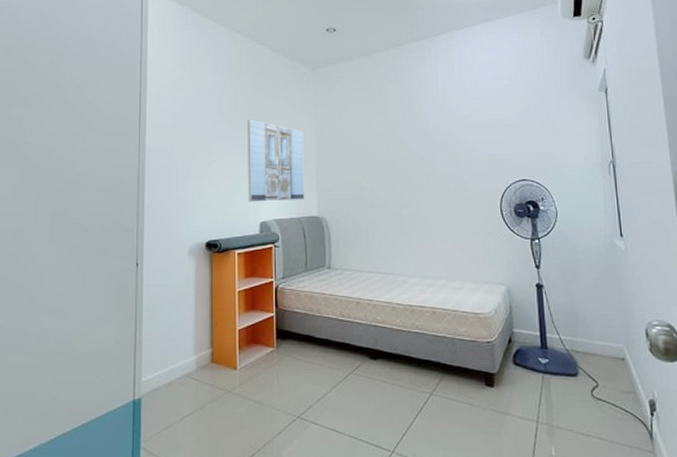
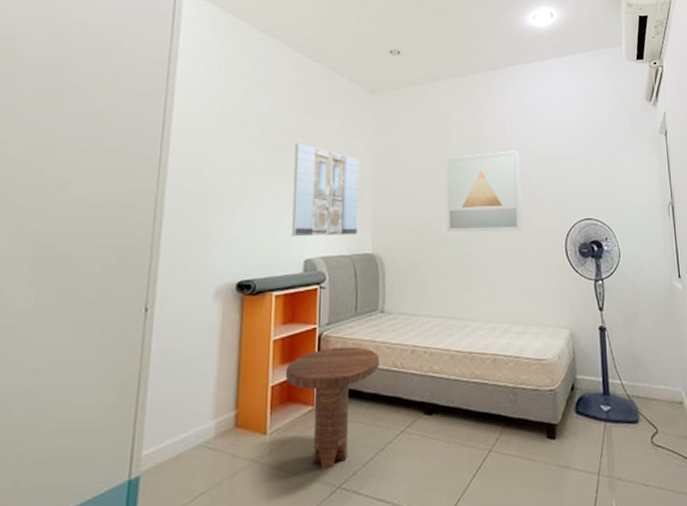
side table: none [249,298,329,401] -> present [285,346,380,469]
wall art: none [382,116,457,196] -> present [446,151,522,233]

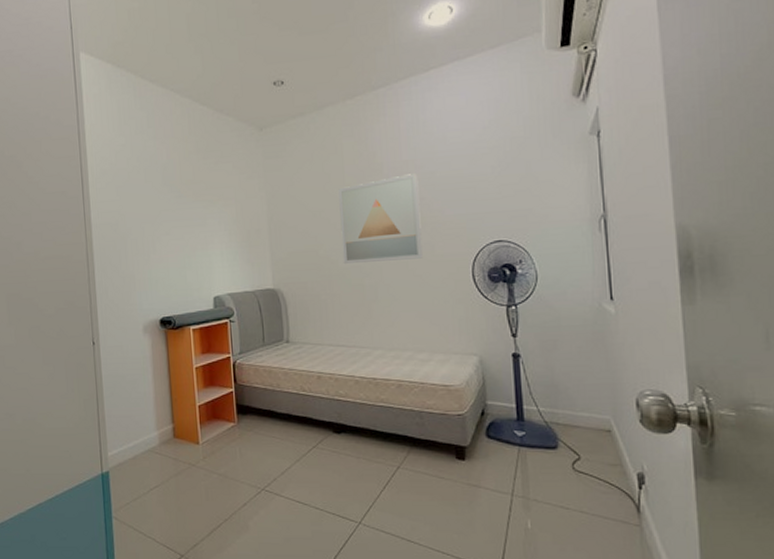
side table: present [285,346,380,469] -> none [208,373,290,474]
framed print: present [291,143,360,237] -> none [194,188,259,277]

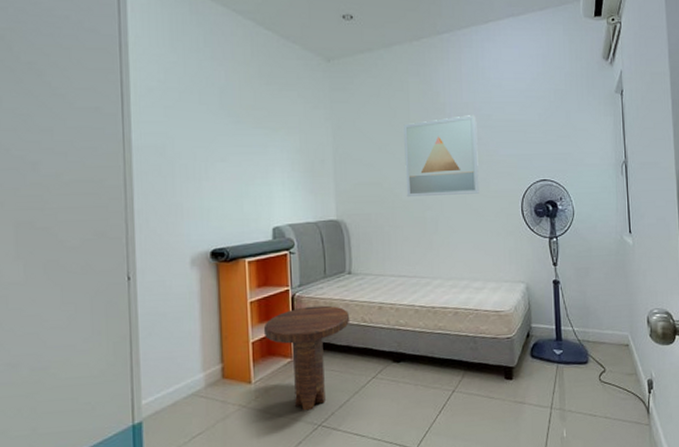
side table: none [208,373,290,474] -> present [263,305,350,411]

